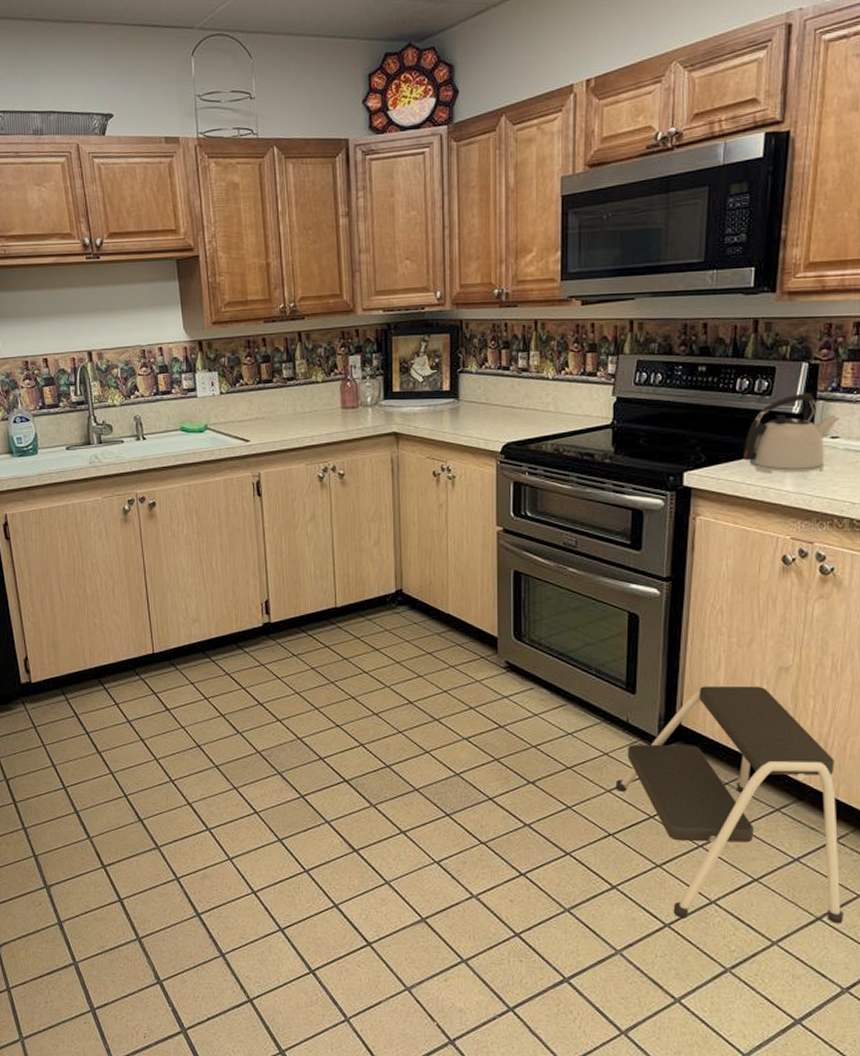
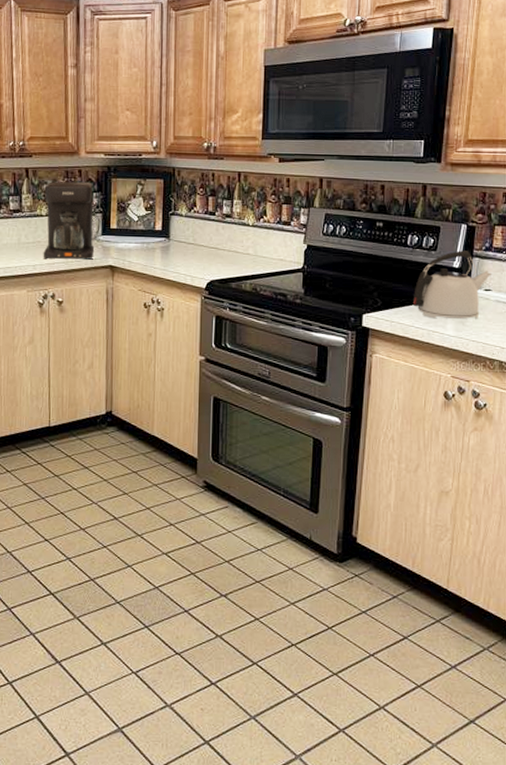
coffee maker: none [320,342,377,429] -> present [43,181,95,260]
step stool: present [615,685,843,924] -> none [298,506,492,726]

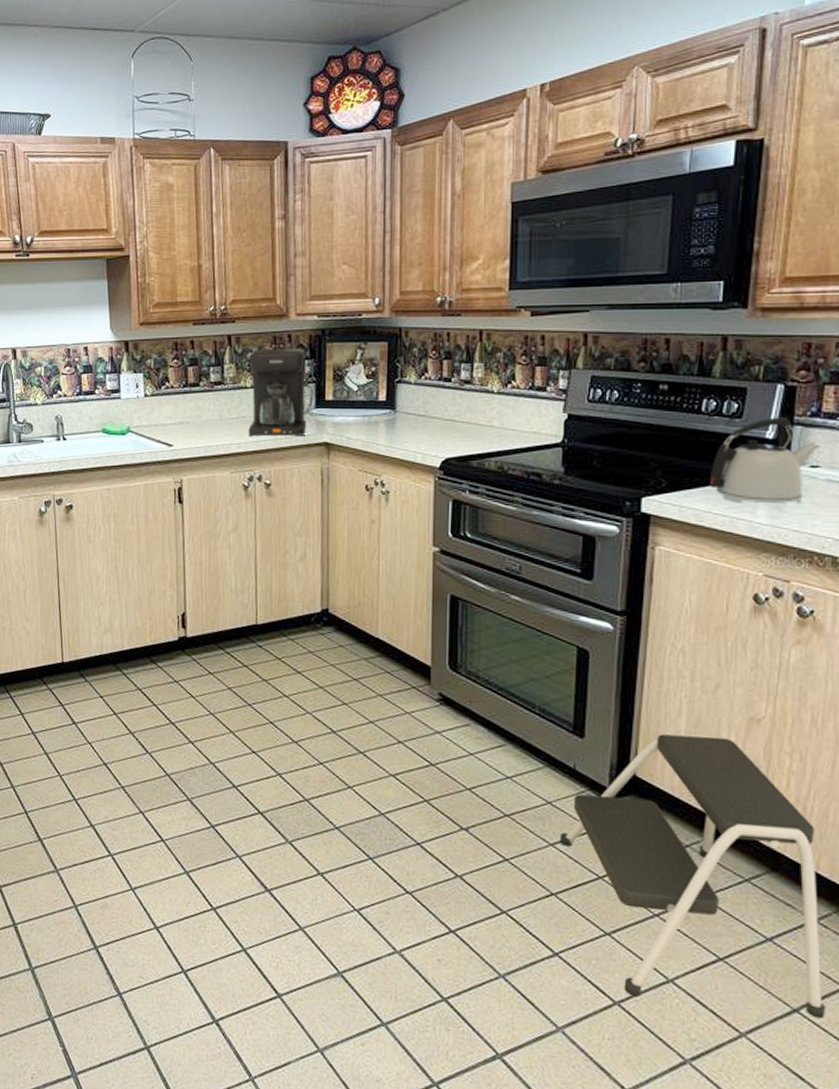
step stool: none [298,506,492,726] -> present [559,733,825,1020]

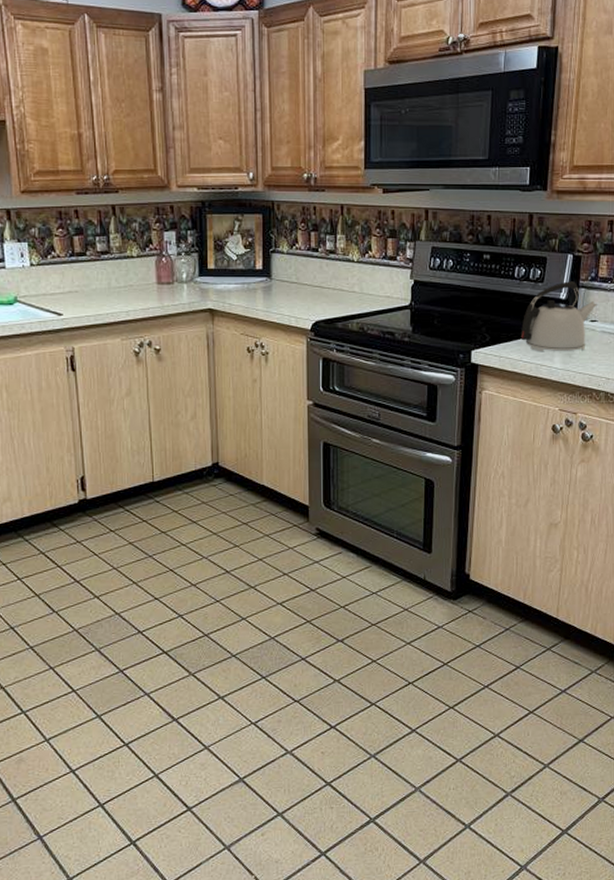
coffee maker: present [248,347,307,437] -> none [135,218,192,305]
step stool: present [559,733,825,1020] -> none [414,541,600,753]

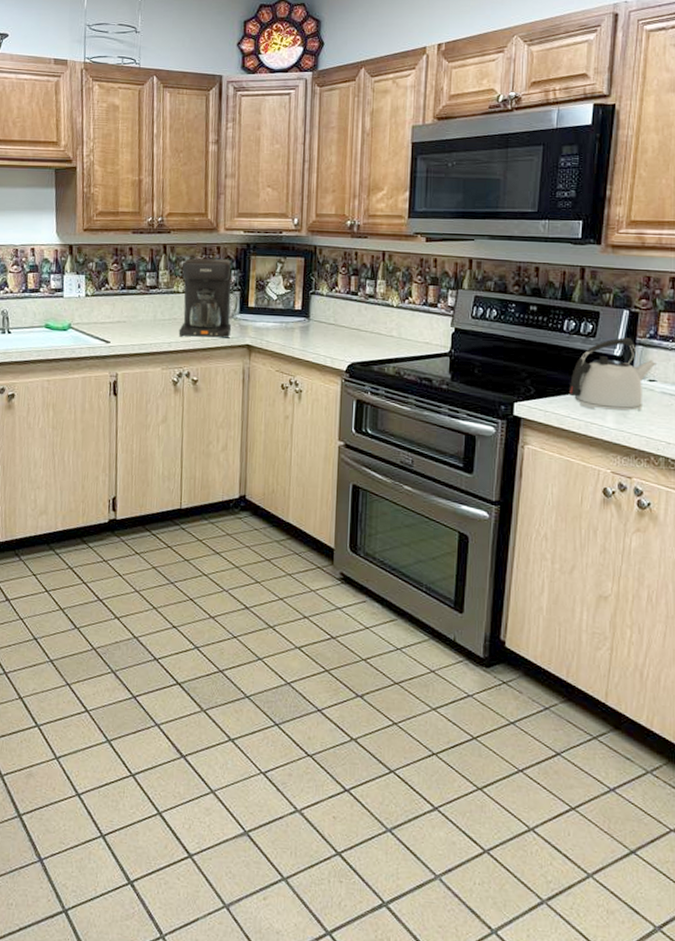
coffee maker: none [135,218,192,305] -> present [178,258,232,338]

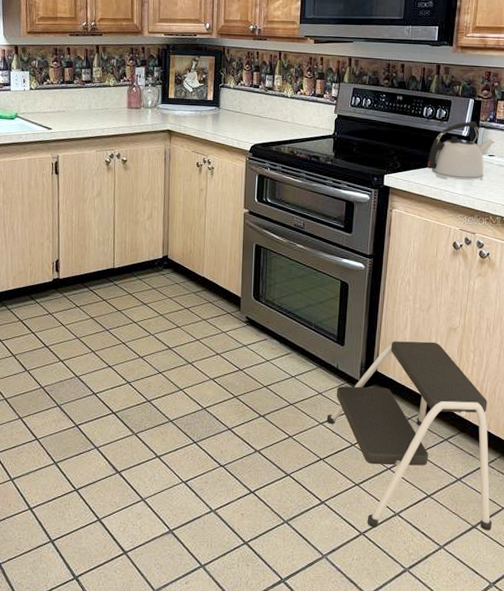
coffee maker: present [178,258,232,338] -> none [110,57,155,125]
step stool: none [440,608,656,859] -> present [326,340,492,531]

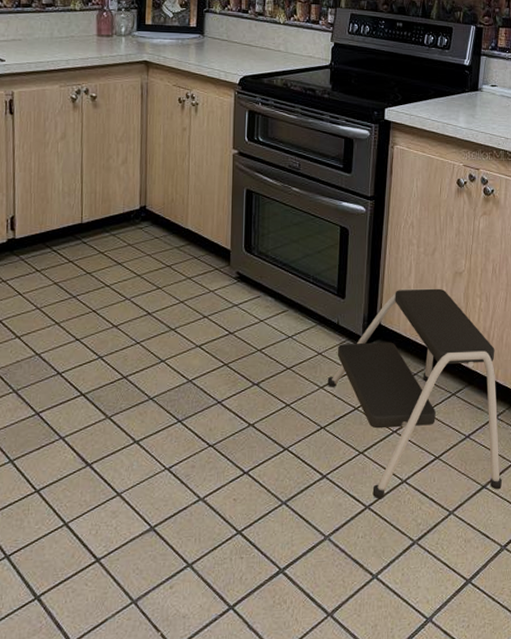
kettle: present [427,121,495,180] -> none [429,49,497,112]

